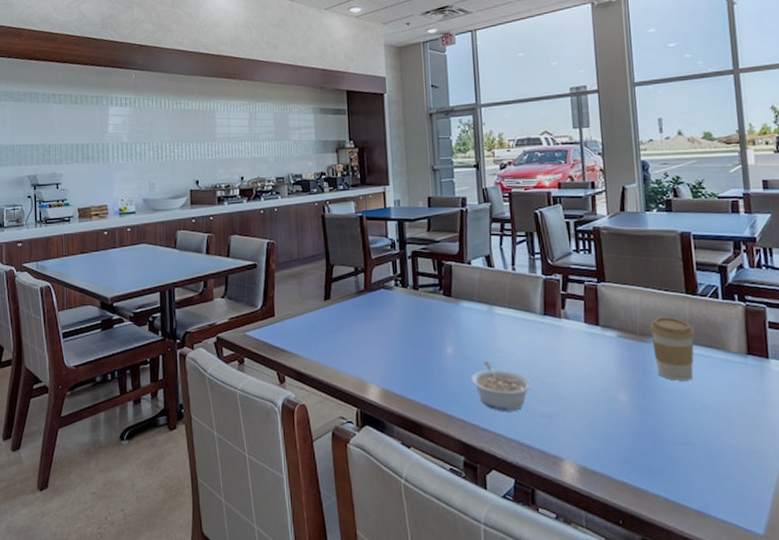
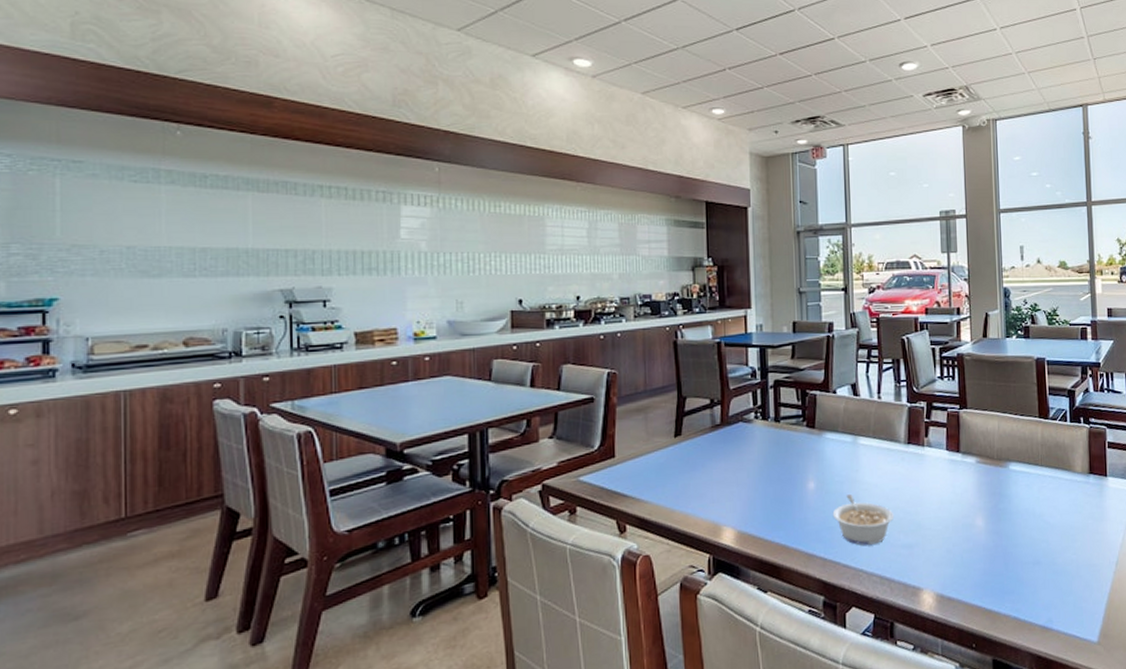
coffee cup: present [649,316,695,381] -> none [1005,440,1045,503]

